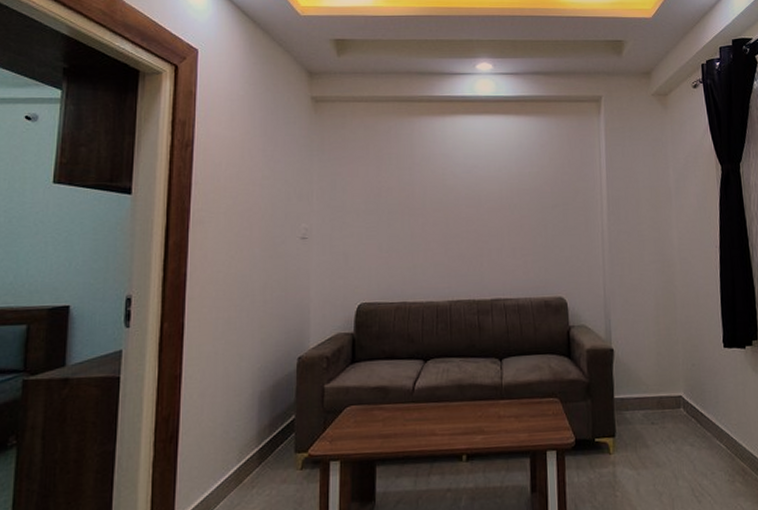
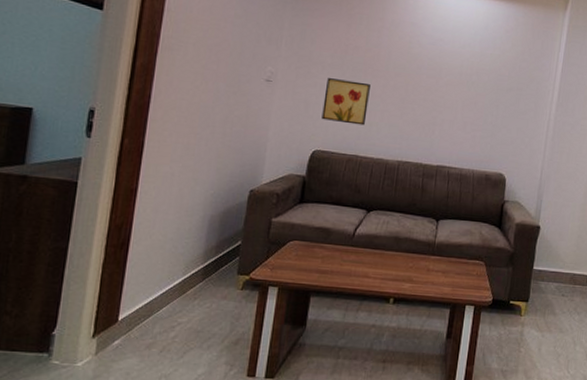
wall art: none [363,224,410,270] -> present [321,78,370,126]

